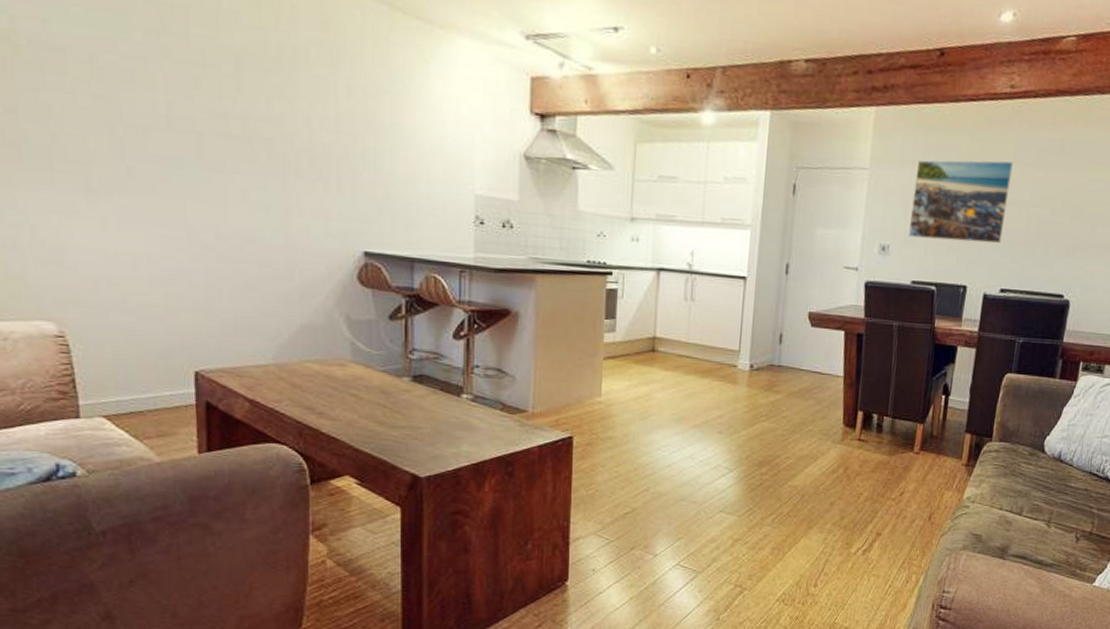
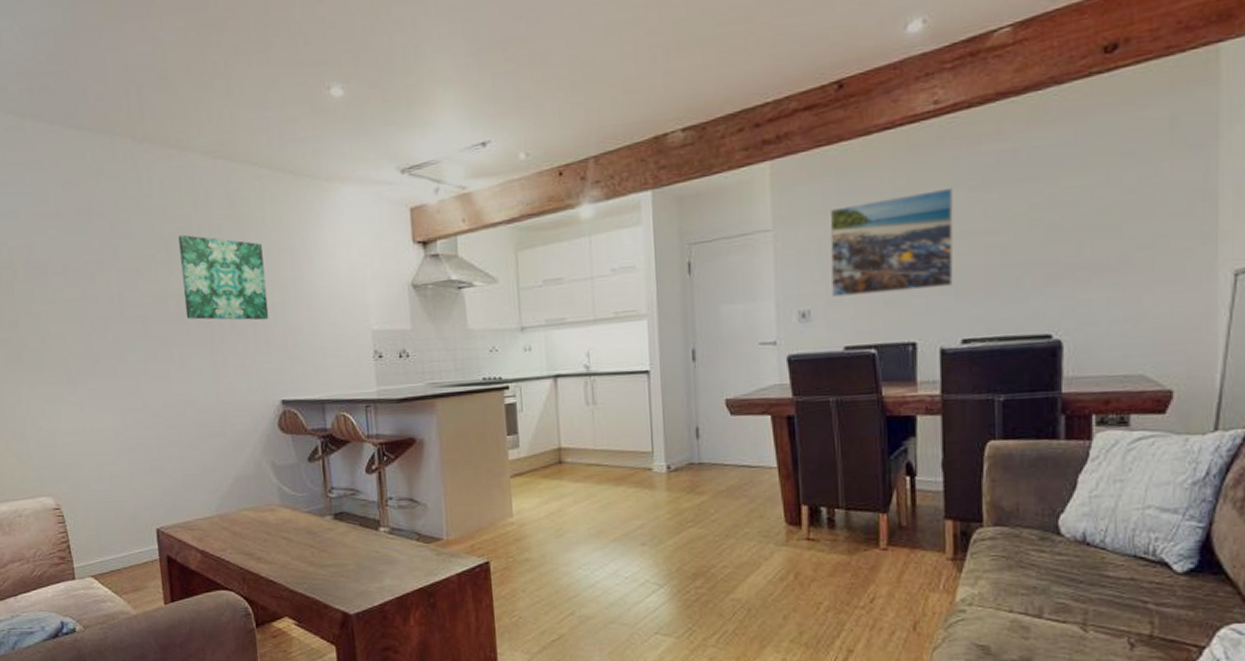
wall art: none [252,49,358,164] -> present [178,234,269,321]

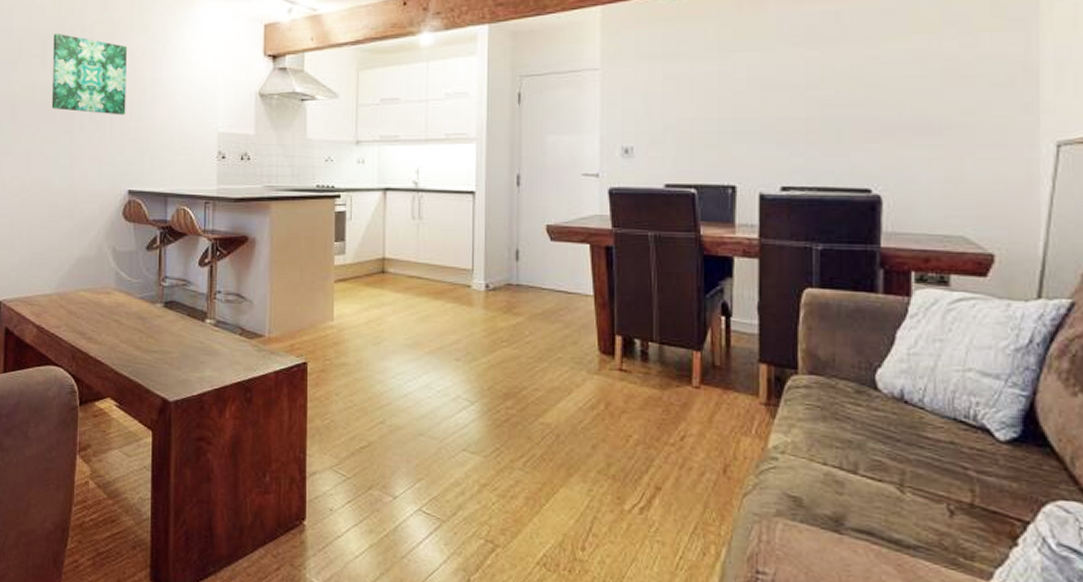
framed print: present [829,187,954,298] -> none [654,42,776,137]

